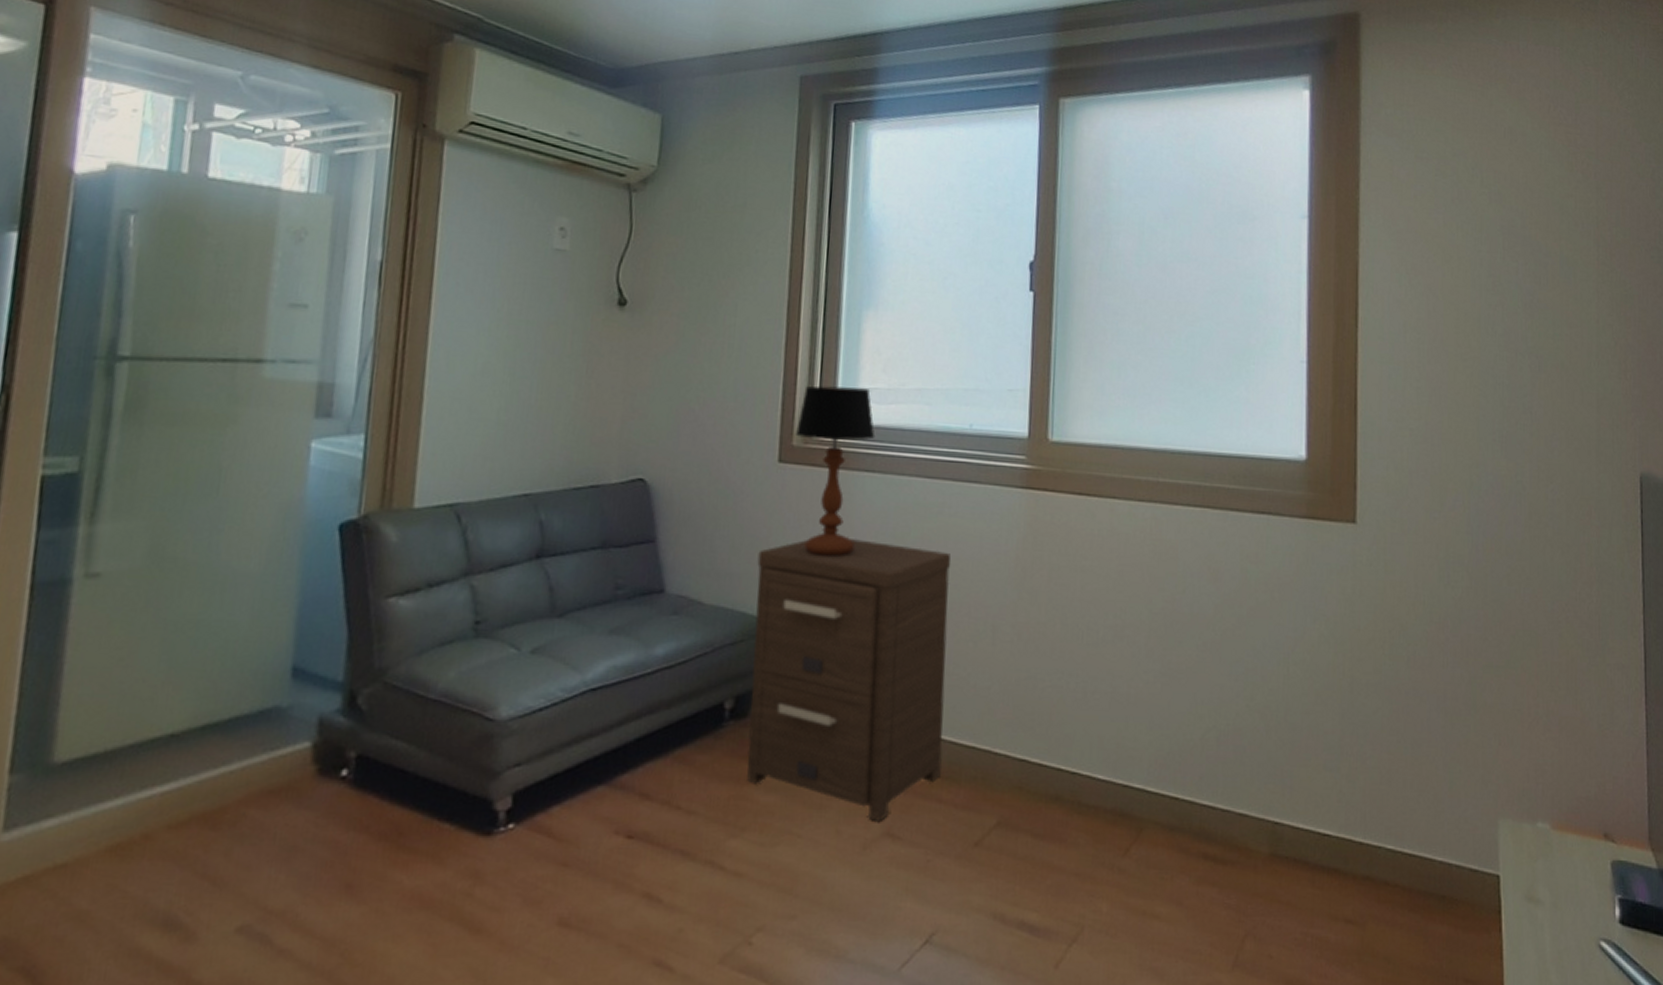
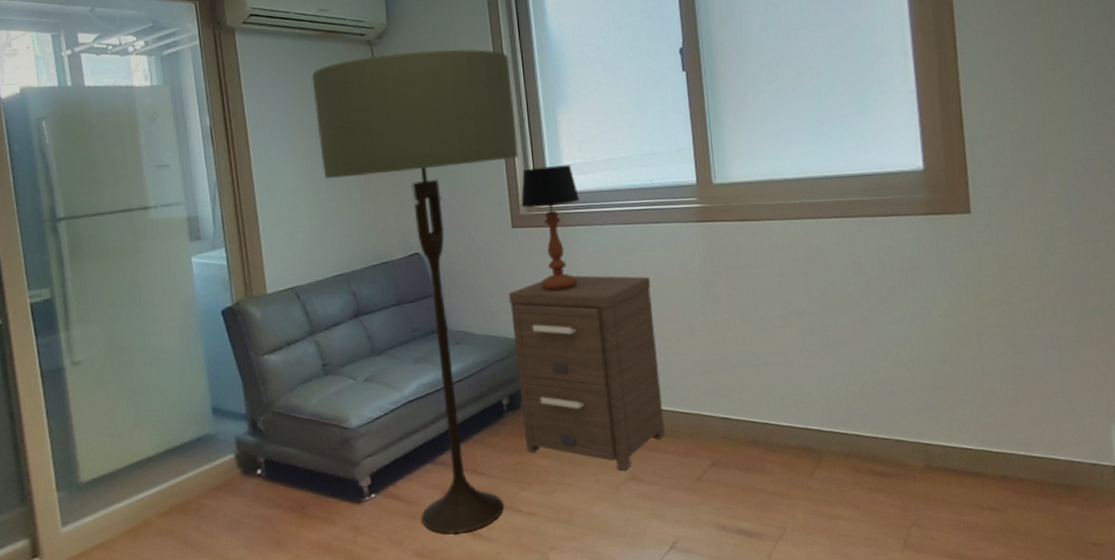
floor lamp: none [531,204,812,896] -> present [311,48,519,534]

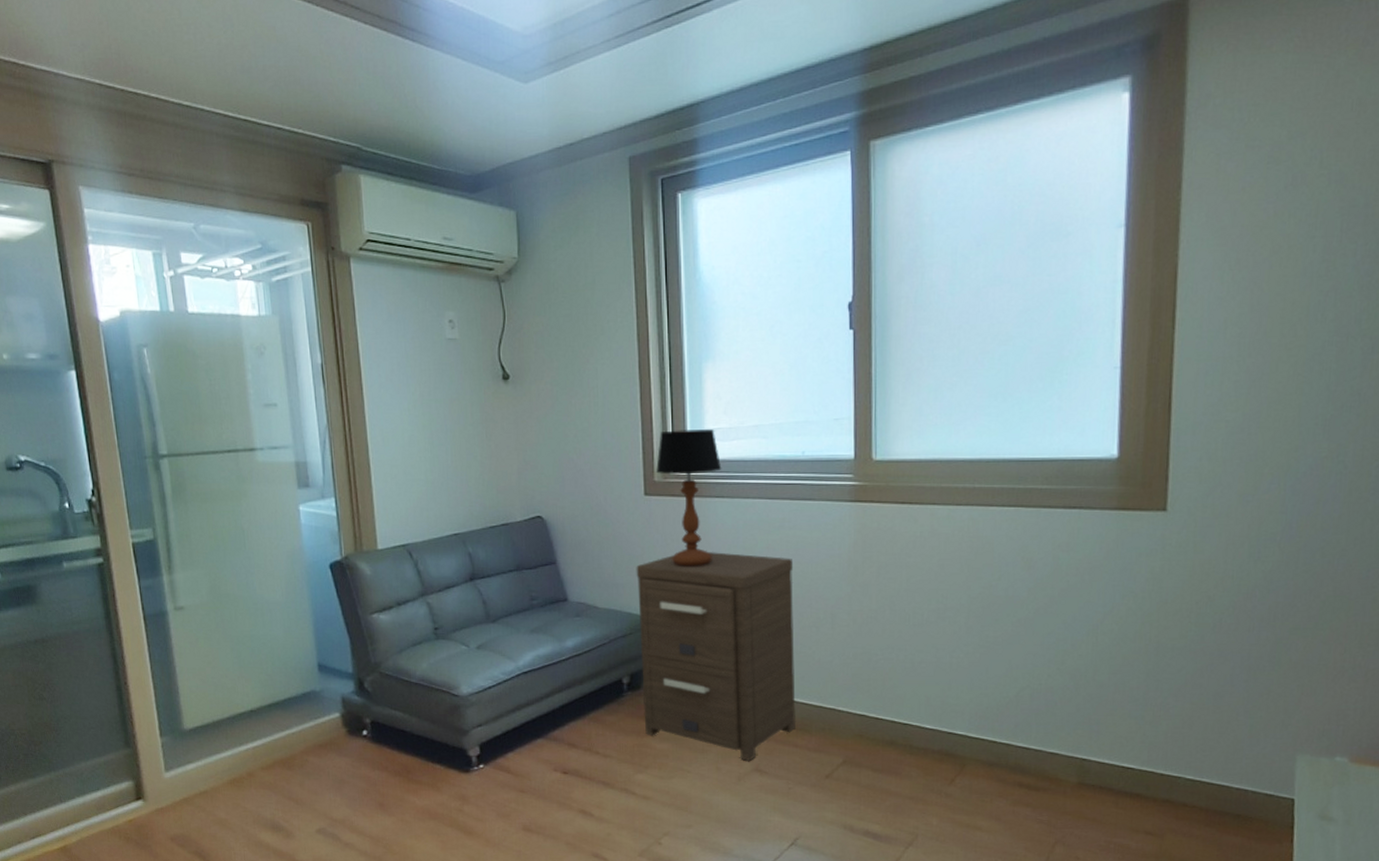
floor lamp: present [311,48,519,534] -> none [432,290,657,812]

